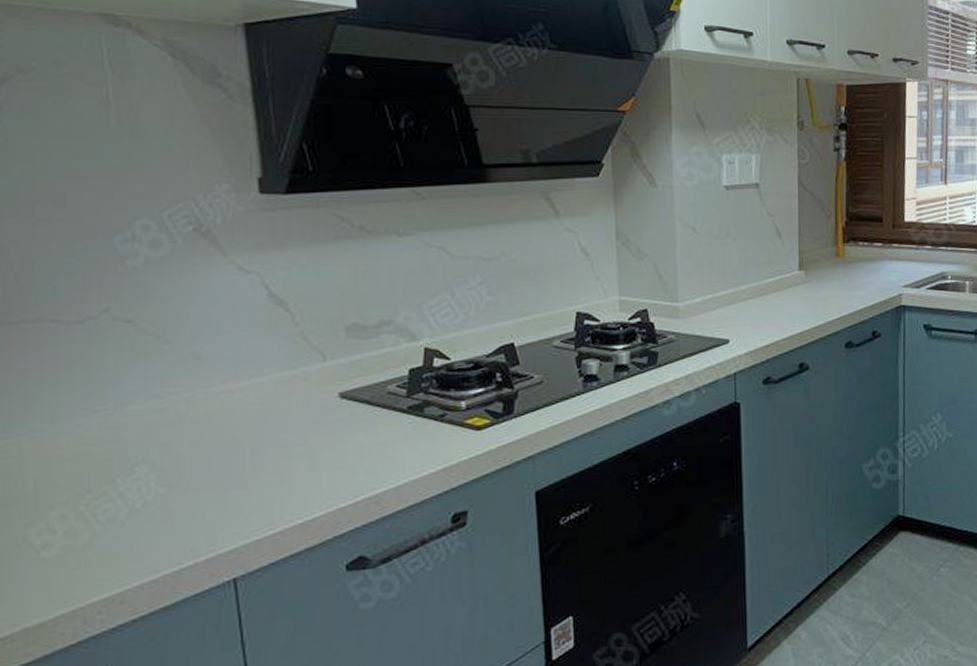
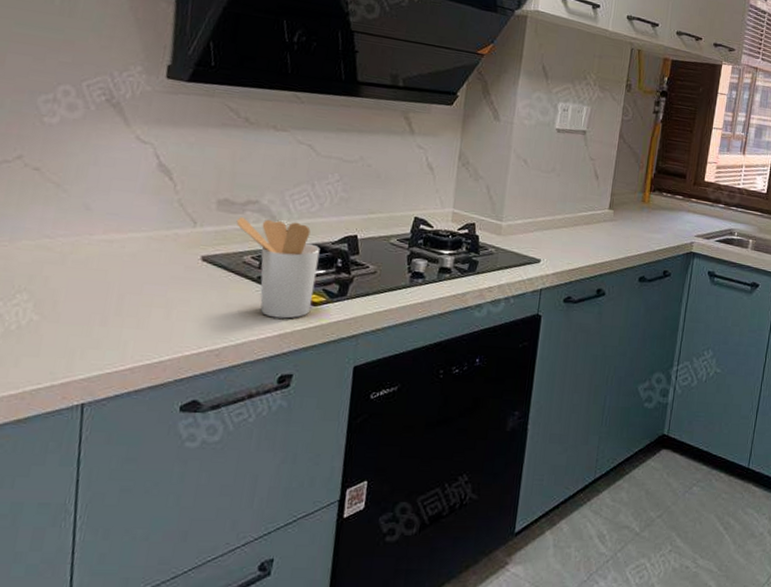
utensil holder: none [371,338,475,451] -> present [236,217,320,319]

